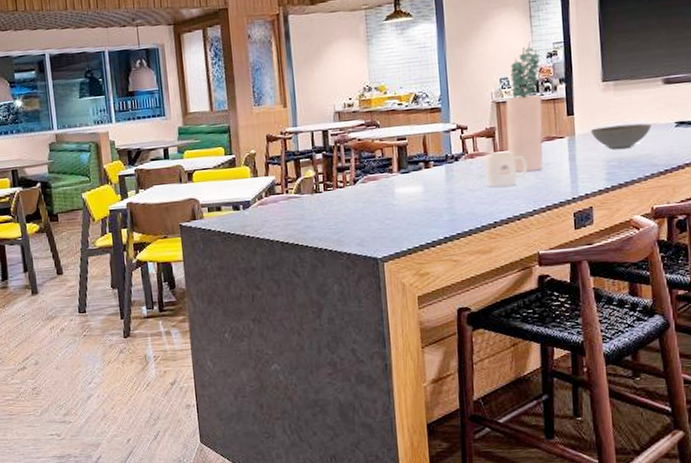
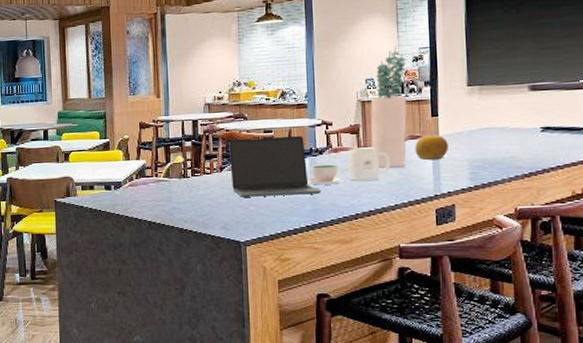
laptop: none [361,142,458,211] -> present [229,136,321,197]
cup: none [444,171,480,194] -> present [307,164,343,185]
fruit: none [551,134,585,163] -> present [415,134,448,161]
bowl: present [590,123,652,150] -> none [454,127,517,152]

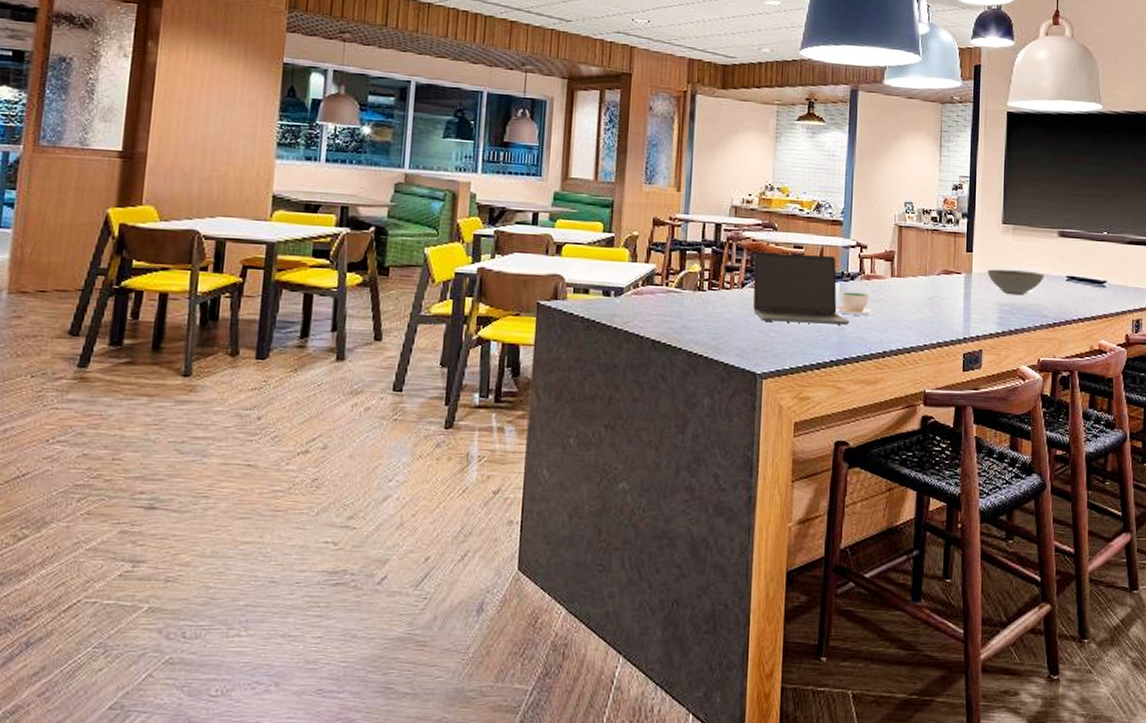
mug: present [349,148,391,182] -> none [880,278,923,316]
vase: present [370,45,407,169] -> none [905,170,946,305]
fruit: present [415,134,448,161] -> none [948,271,980,300]
bowl: none [454,127,517,152] -> present [987,269,1045,296]

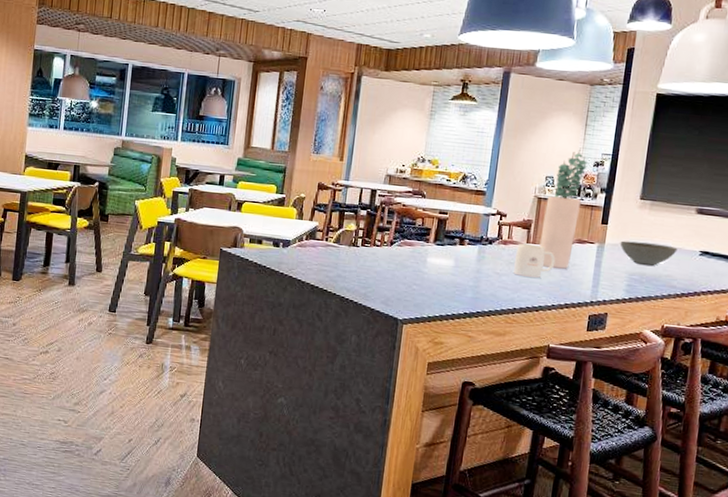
laptop: present [753,252,849,325] -> none [399,216,484,283]
cup: present [836,292,873,316] -> none [473,254,507,276]
mug: none [880,278,923,316] -> present [514,244,556,279]
vase: none [905,170,946,305] -> present [539,147,587,270]

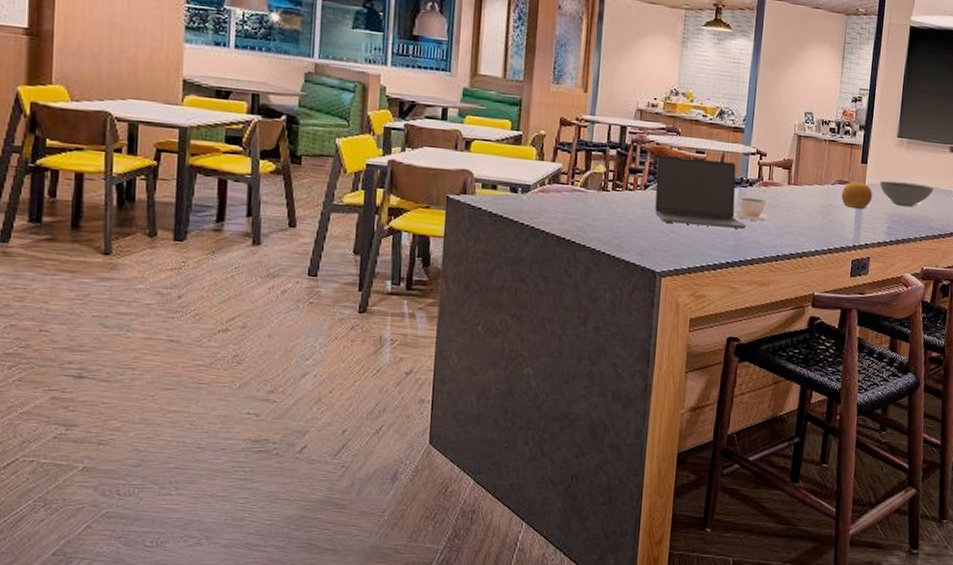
laptop: none [399,216,484,283] -> present [655,155,746,229]
cup: none [473,254,507,276] -> present [734,197,769,221]
mug: present [514,244,556,279] -> none [776,185,818,223]
vase: present [539,147,587,270] -> none [801,81,846,213]
fruit: none [580,241,612,268] -> present [841,181,872,210]

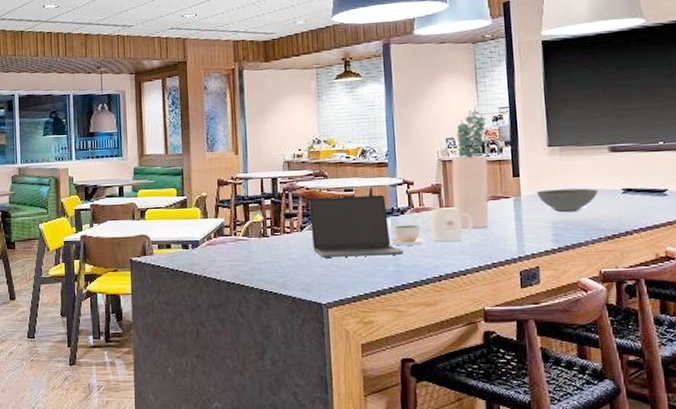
mug: none [776,185,818,223] -> present [431,208,474,243]
vase: none [801,81,846,213] -> present [451,105,489,230]
fruit: present [841,181,872,210] -> none [497,195,531,222]

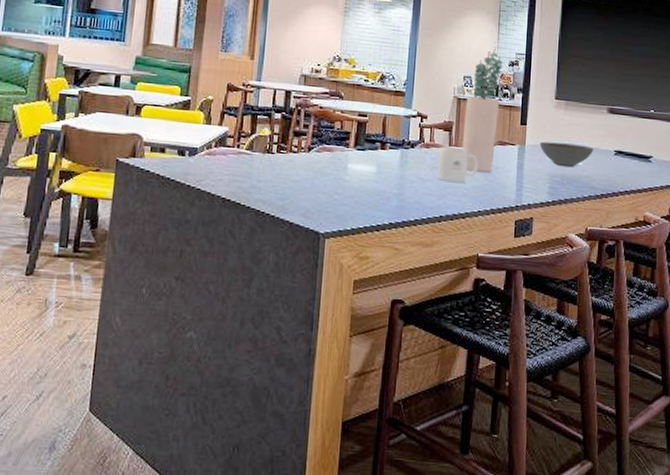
laptop: present [309,195,404,258] -> none [318,119,408,190]
cup: present [389,224,426,246] -> none [396,158,431,182]

